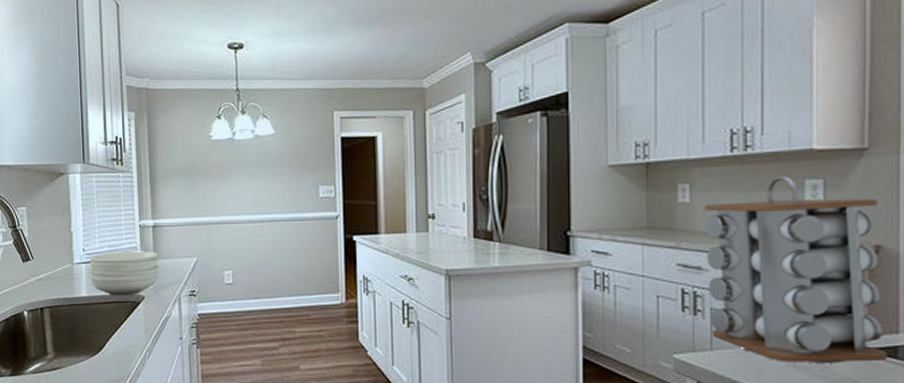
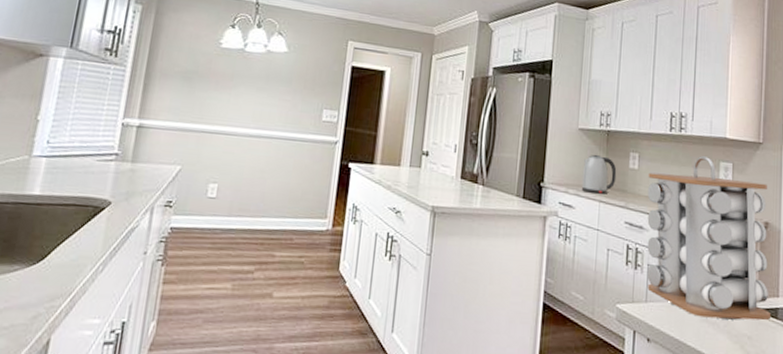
bowl: present [89,251,159,296] -> none [48,148,138,200]
kettle: none [617,192,662,236] -> present [581,154,617,194]

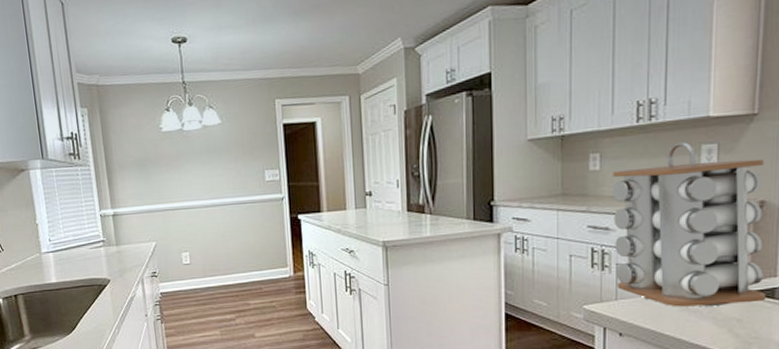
kettle: present [581,154,617,194] -> none [535,162,575,204]

